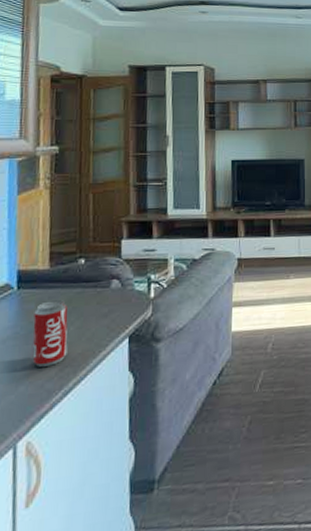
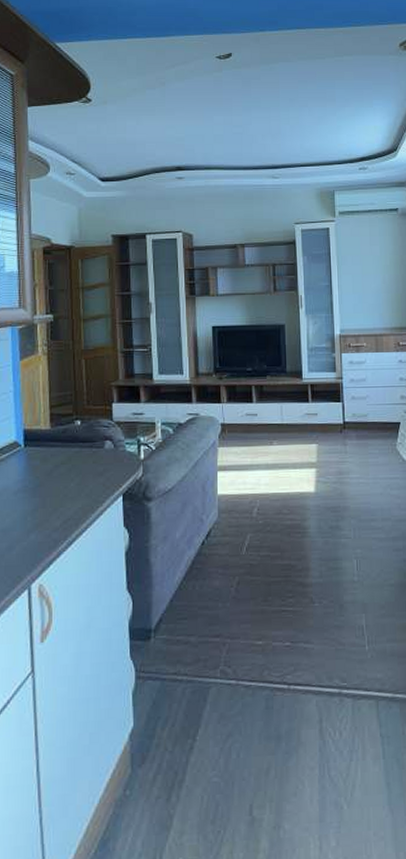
beverage can: present [32,300,68,367] -> none [39,458,69,518]

